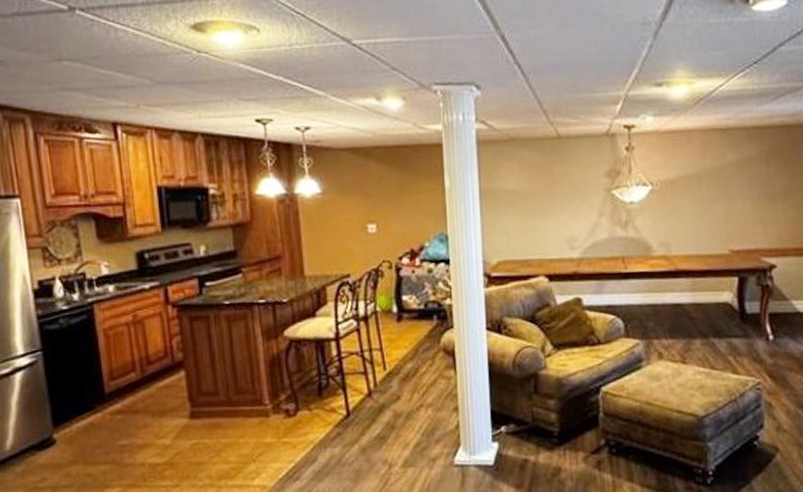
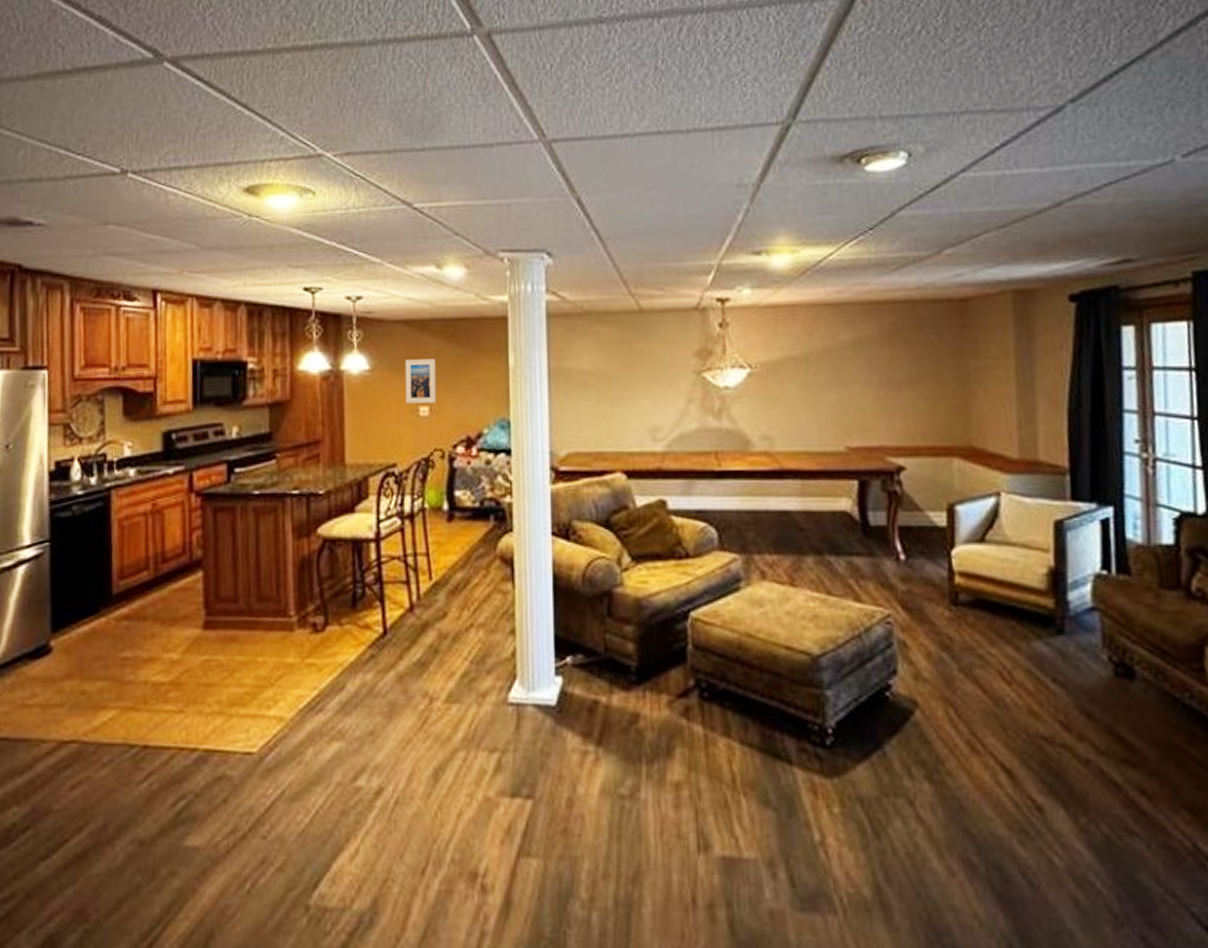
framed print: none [352,182,383,223] -> present [405,359,437,404]

